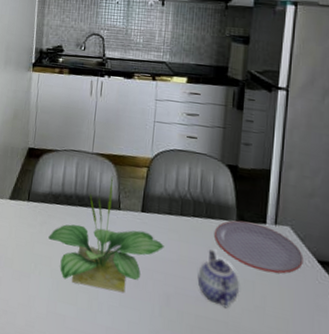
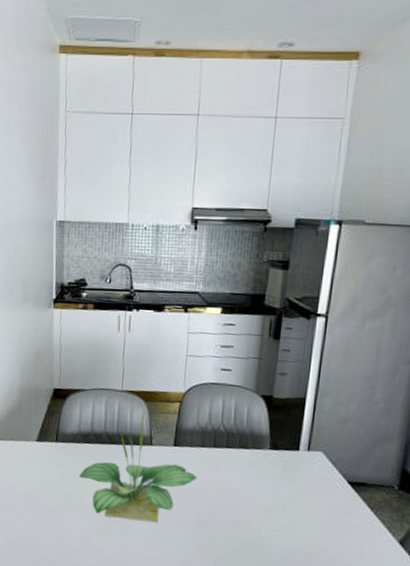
teapot: present [197,250,240,308] -> none [230,478,272,530]
plate: present [214,220,304,274] -> none [247,449,335,496]

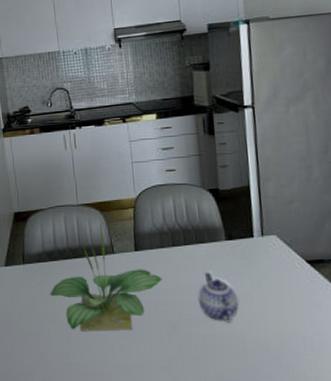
teapot: none [230,478,272,530] -> present [198,272,239,323]

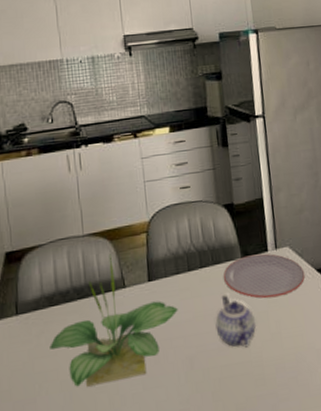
plate: none [206,239,293,281] -> present [223,253,305,299]

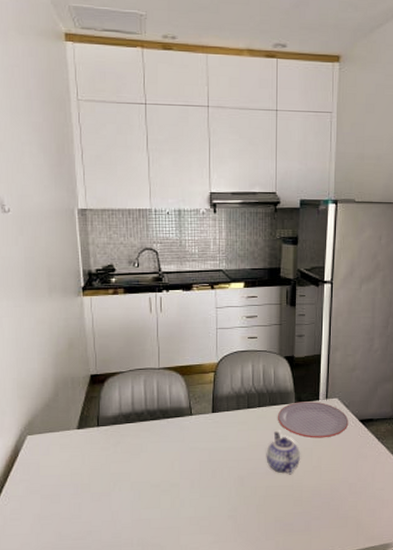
potted plant: present [50,254,178,387] -> none [124,386,235,489]

